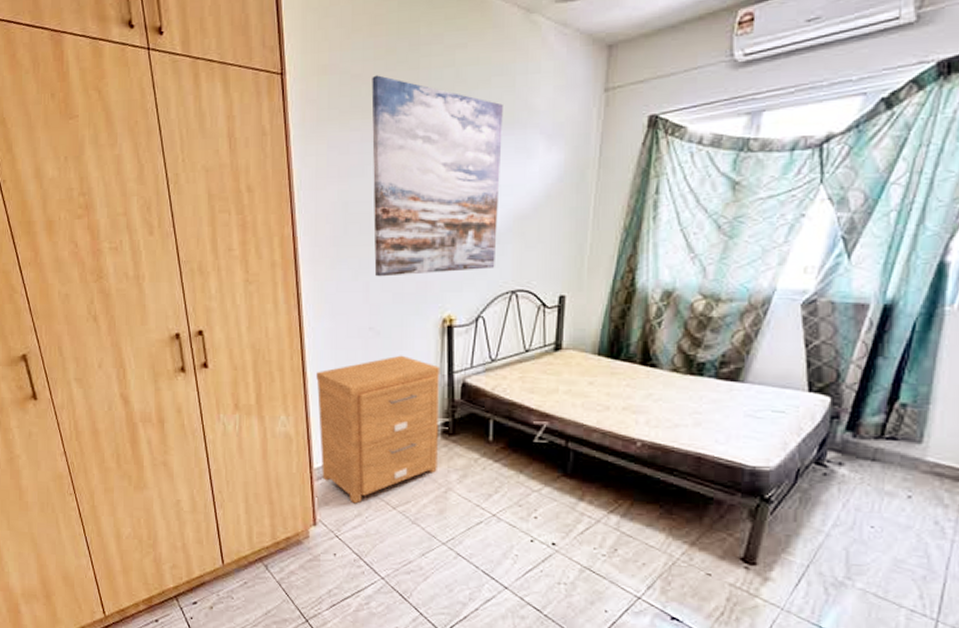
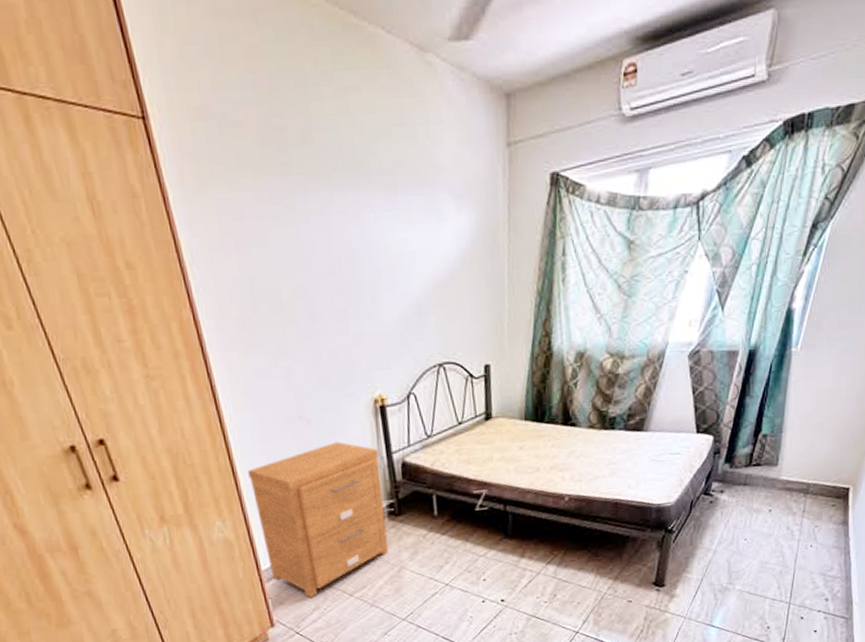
wall art: present [371,75,503,277] -> none [257,122,420,360]

